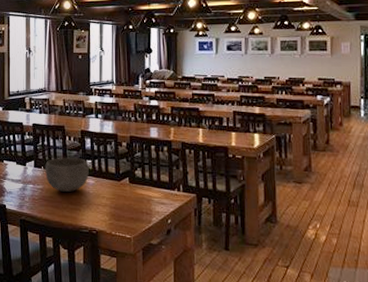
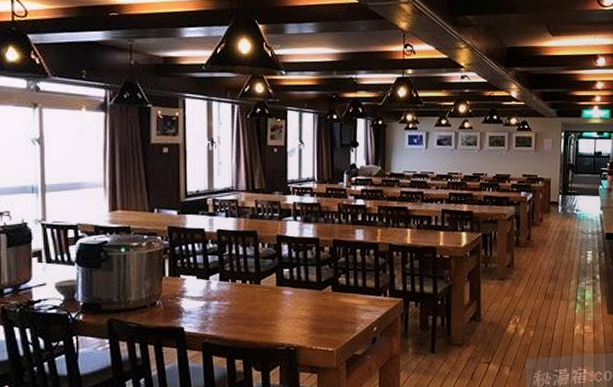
bowl: present [45,157,89,192] -> none [233,266,286,307]

